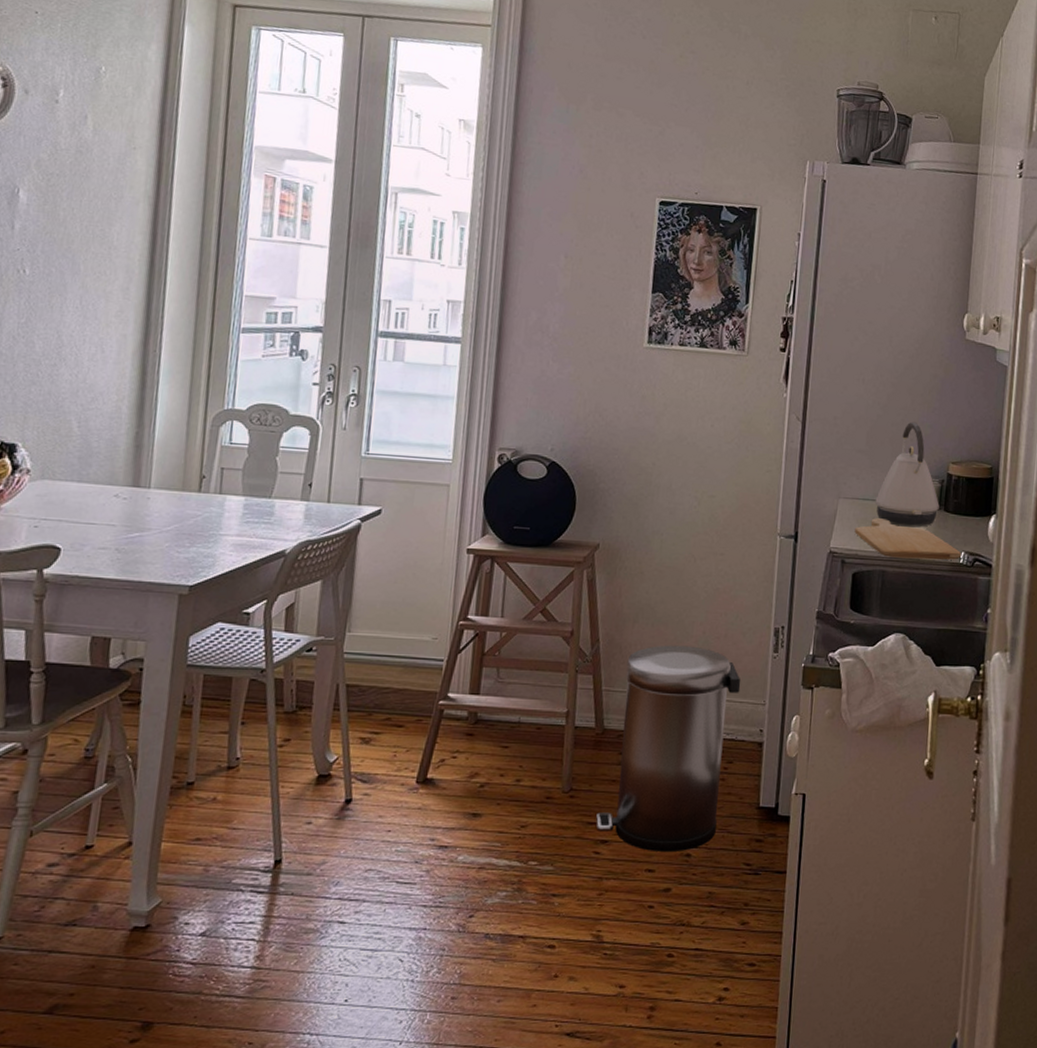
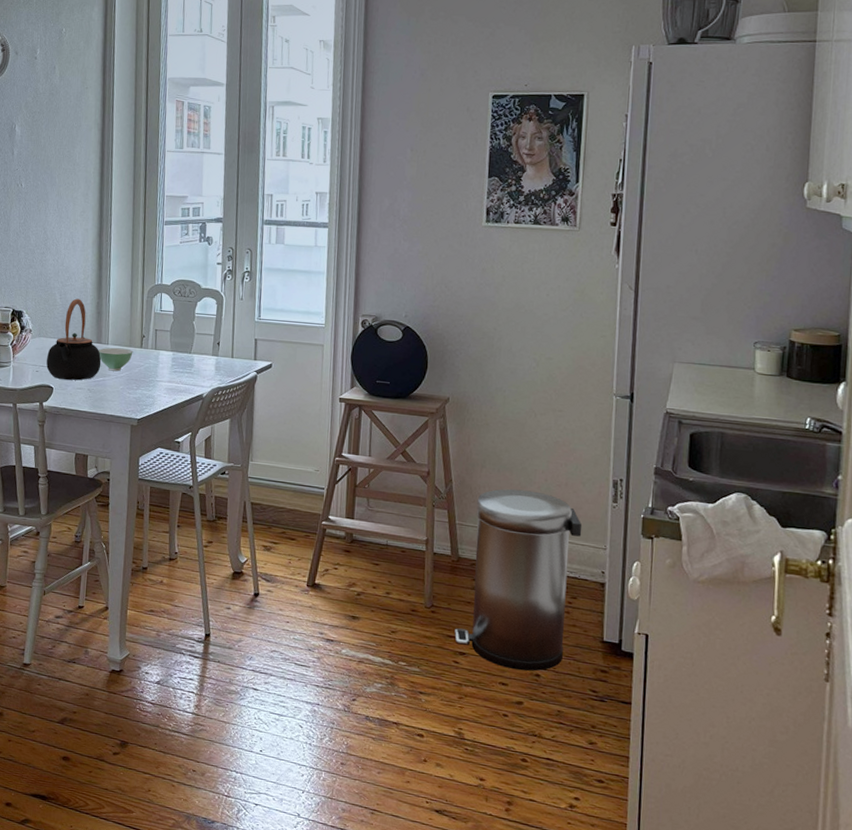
teapot: none [51,427,139,538] -> present [46,298,102,381]
bowl: none [133,492,187,524] -> present [98,347,133,372]
chopping board: present [854,518,962,560] -> none [691,382,808,425]
kettle: present [875,421,939,527] -> none [712,290,781,392]

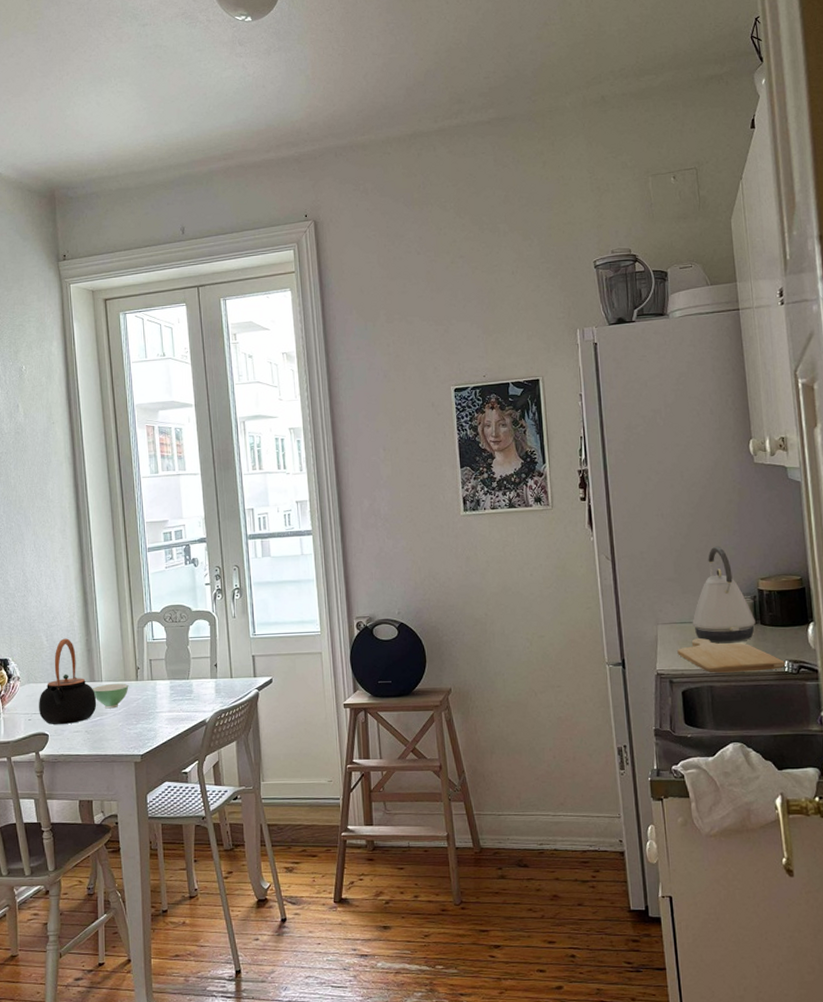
pedal bin: present [454,488,582,671] -> none [486,770,596,954]
chopping board: none [691,382,808,425] -> present [677,638,786,673]
kettle: none [712,290,781,392] -> present [692,546,756,644]

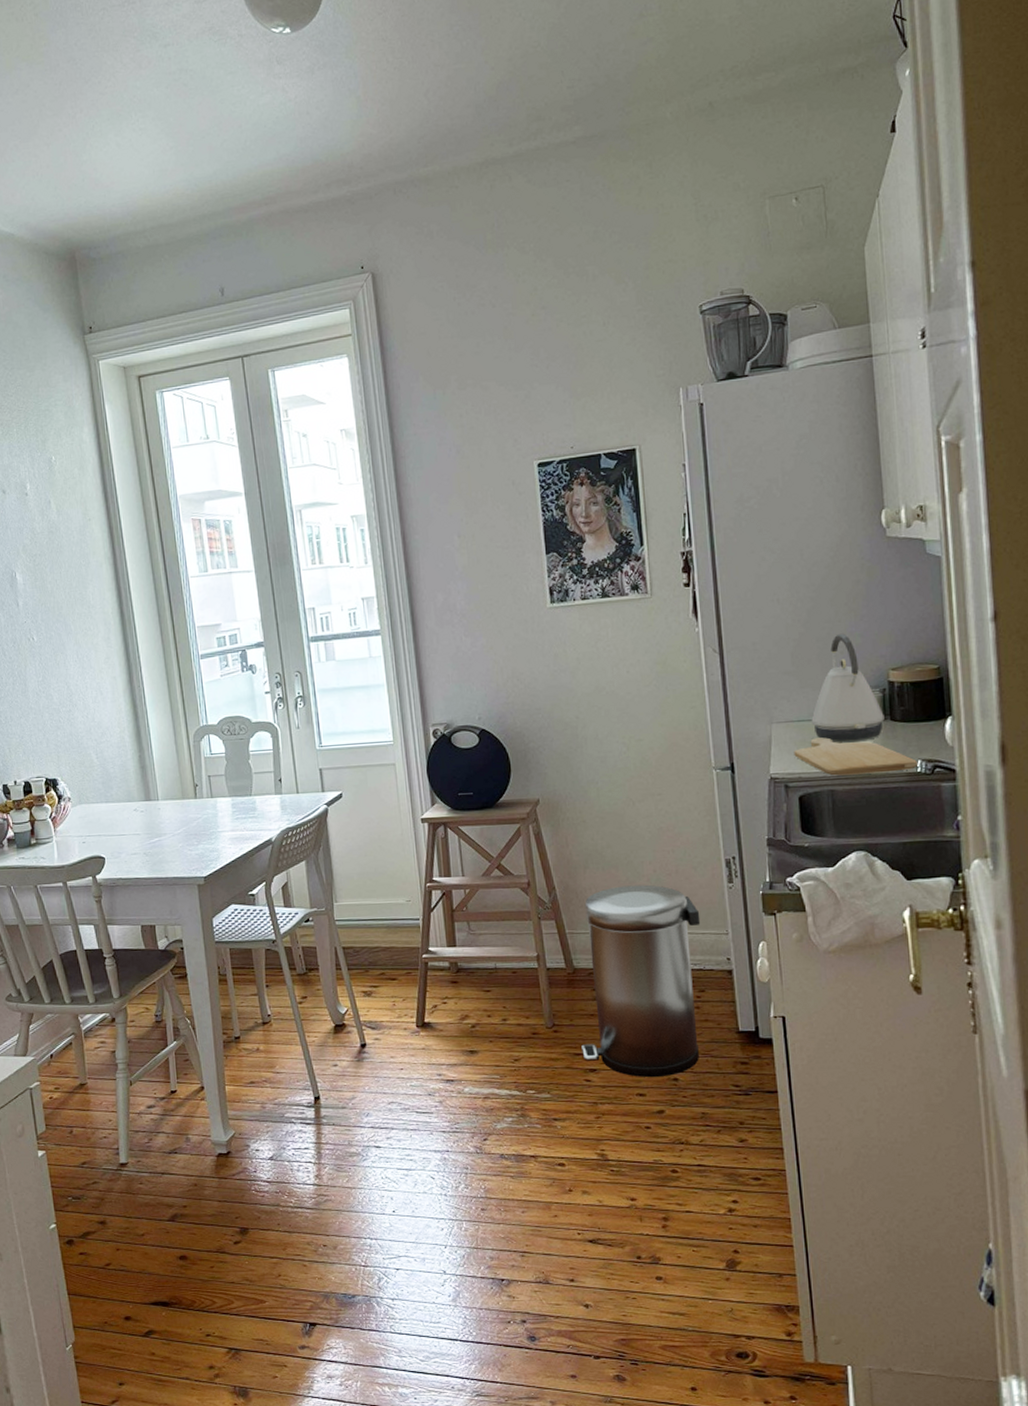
teapot: present [39,638,97,724] -> none [92,755,154,847]
bowl: present [92,683,129,709] -> none [148,801,188,829]
pedal bin: none [486,770,596,954] -> present [580,884,701,1077]

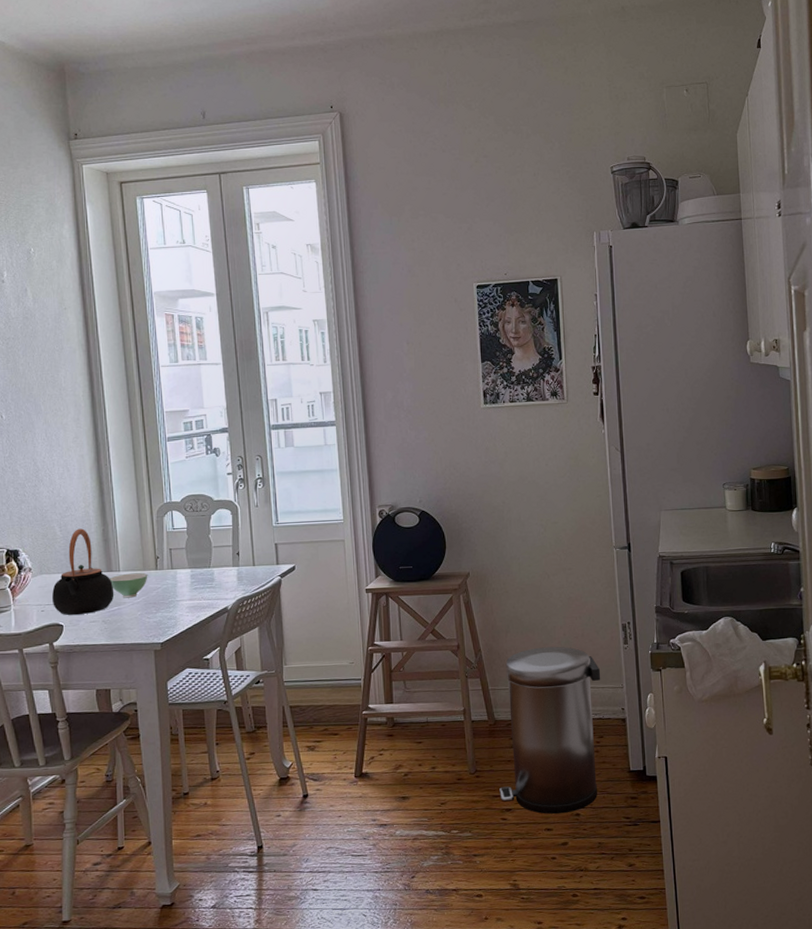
teapot: none [92,755,154,847] -> present [52,528,114,615]
bowl: none [148,801,188,829] -> present [109,572,148,598]
chopping board: present [794,737,919,776] -> none [678,523,772,555]
kettle: present [811,633,885,743] -> none [691,438,747,528]

